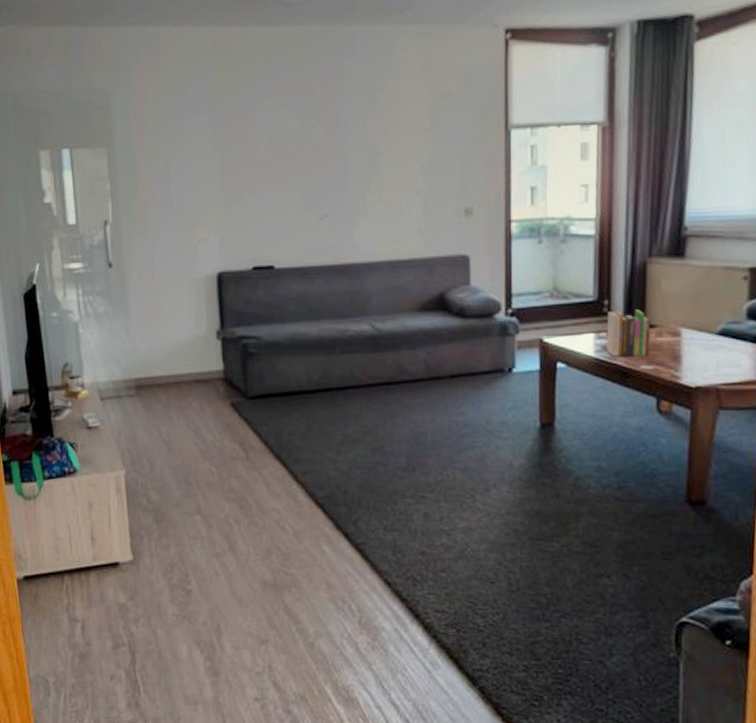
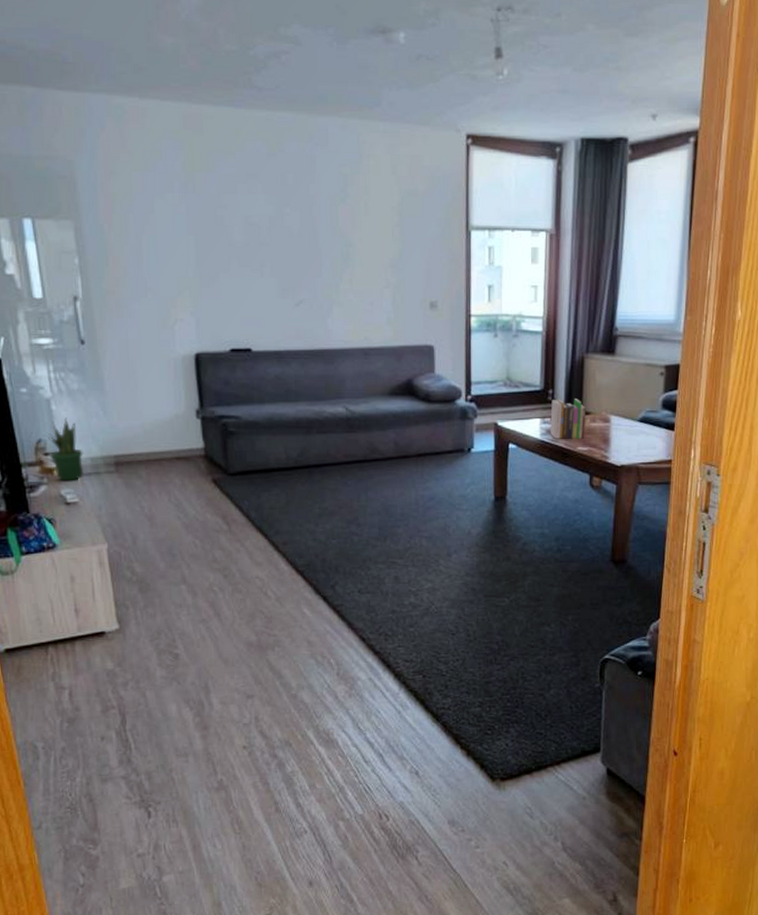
planter: none [73,341,106,405] -> present [47,418,84,482]

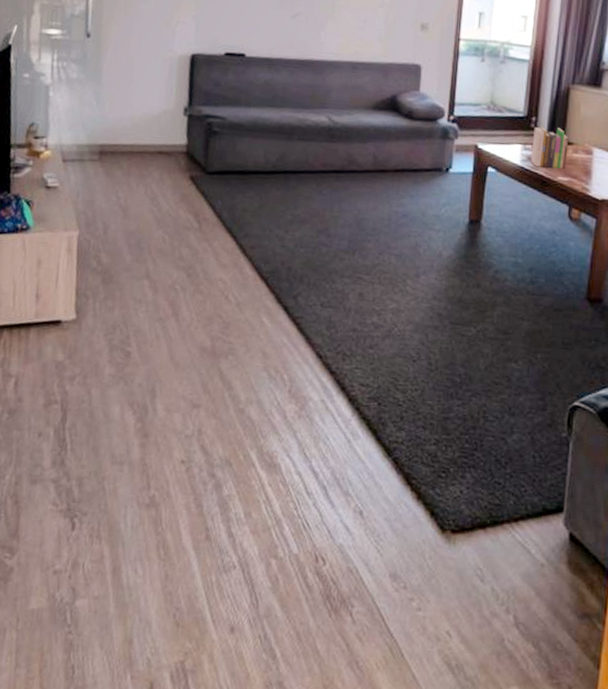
planter: present [47,418,84,482] -> none [39,105,71,166]

